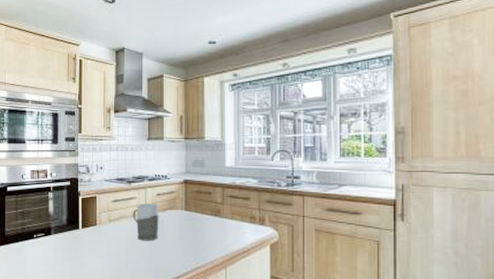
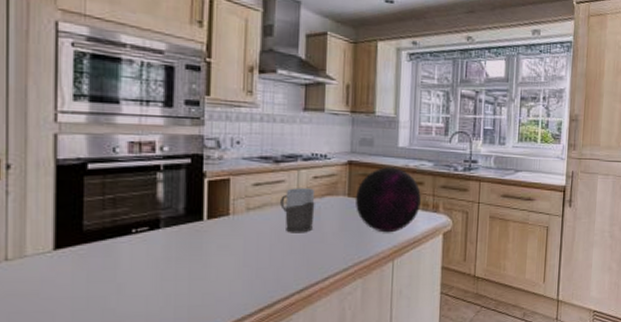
decorative orb: none [192,185,248,243] -> present [356,167,421,233]

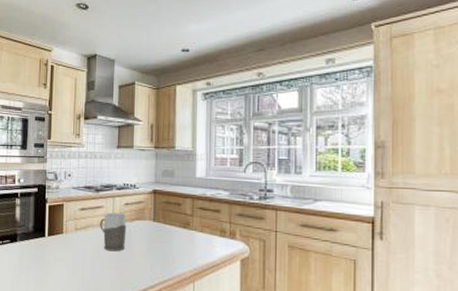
decorative orb: present [356,167,421,233] -> none [160,196,218,256]

